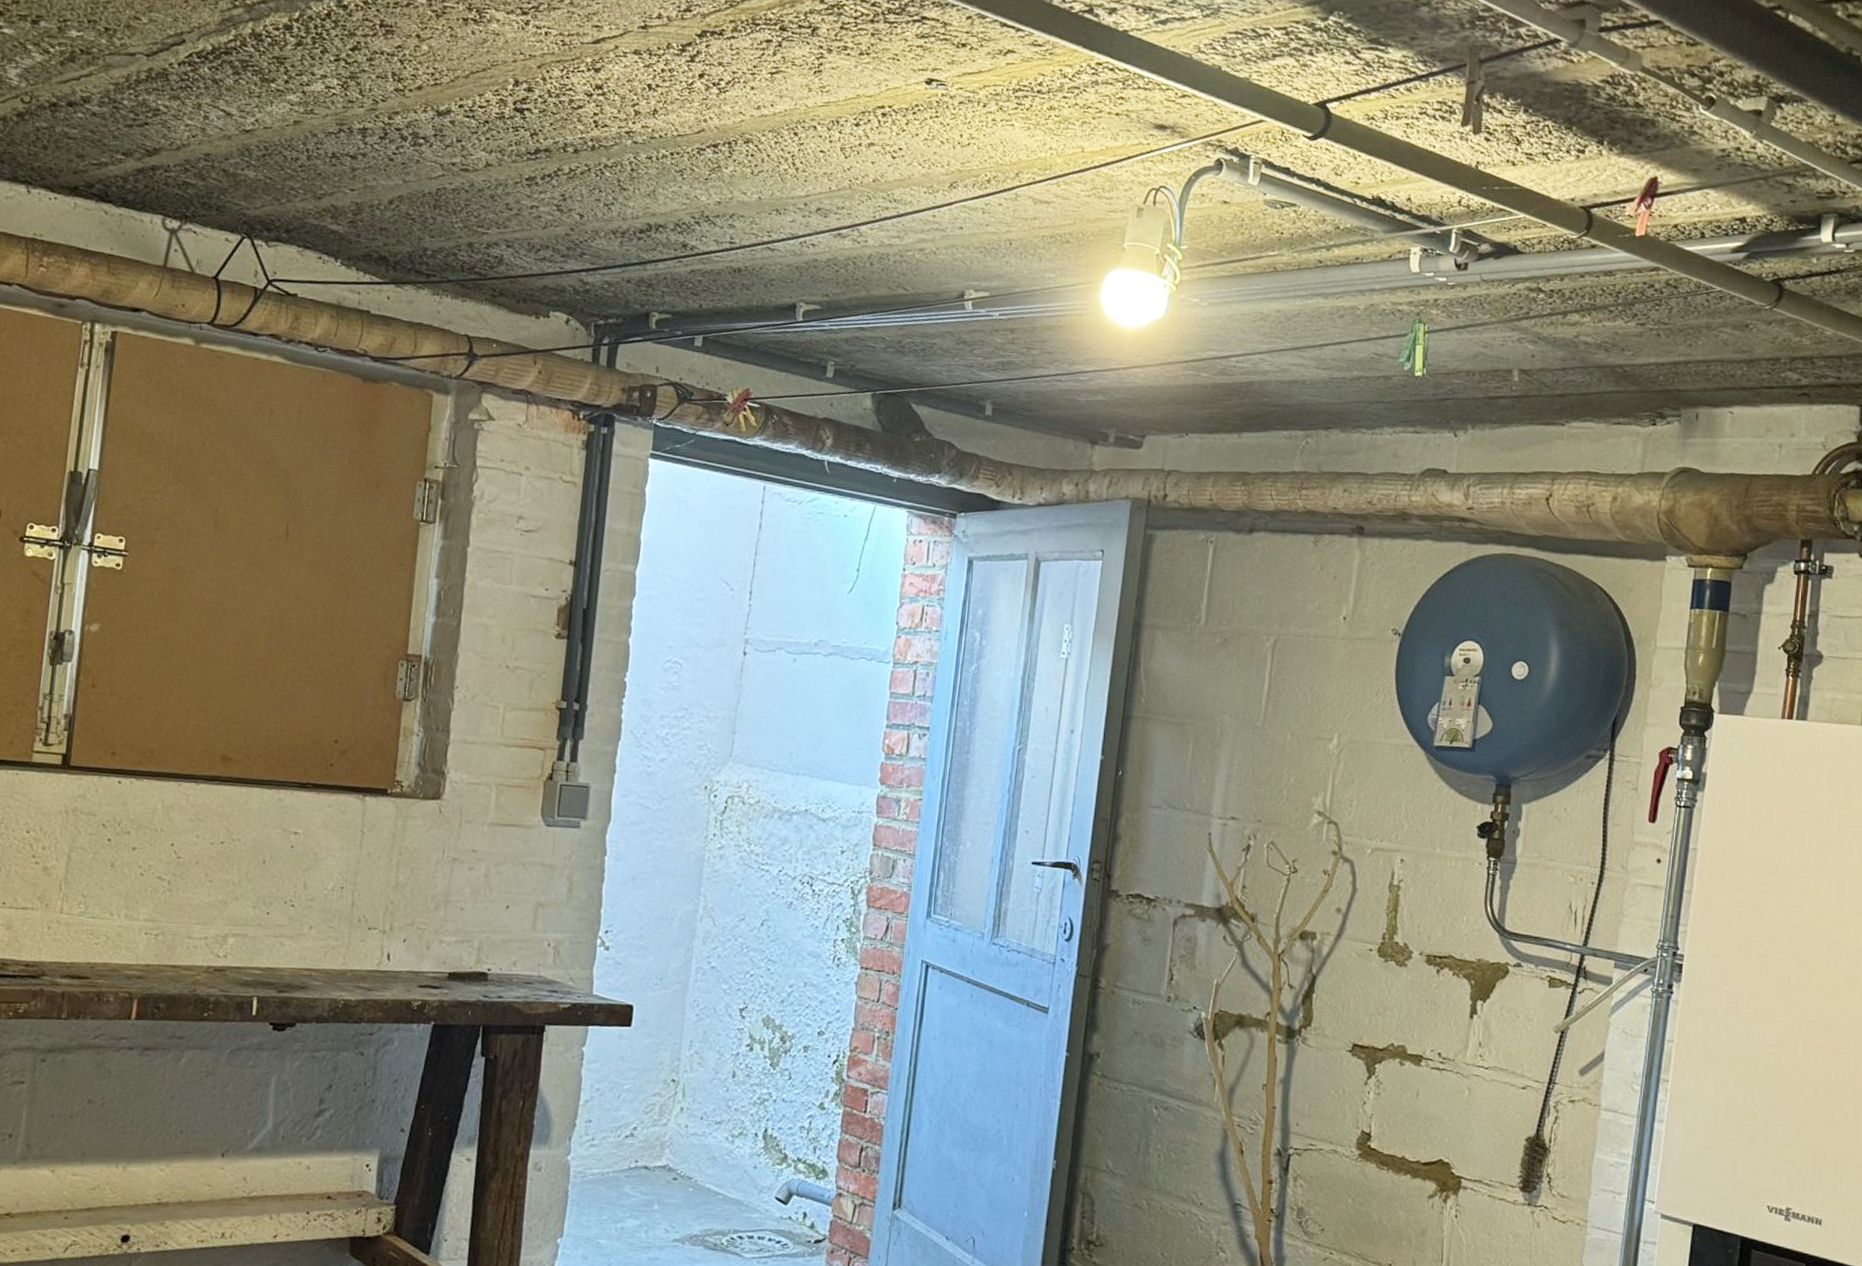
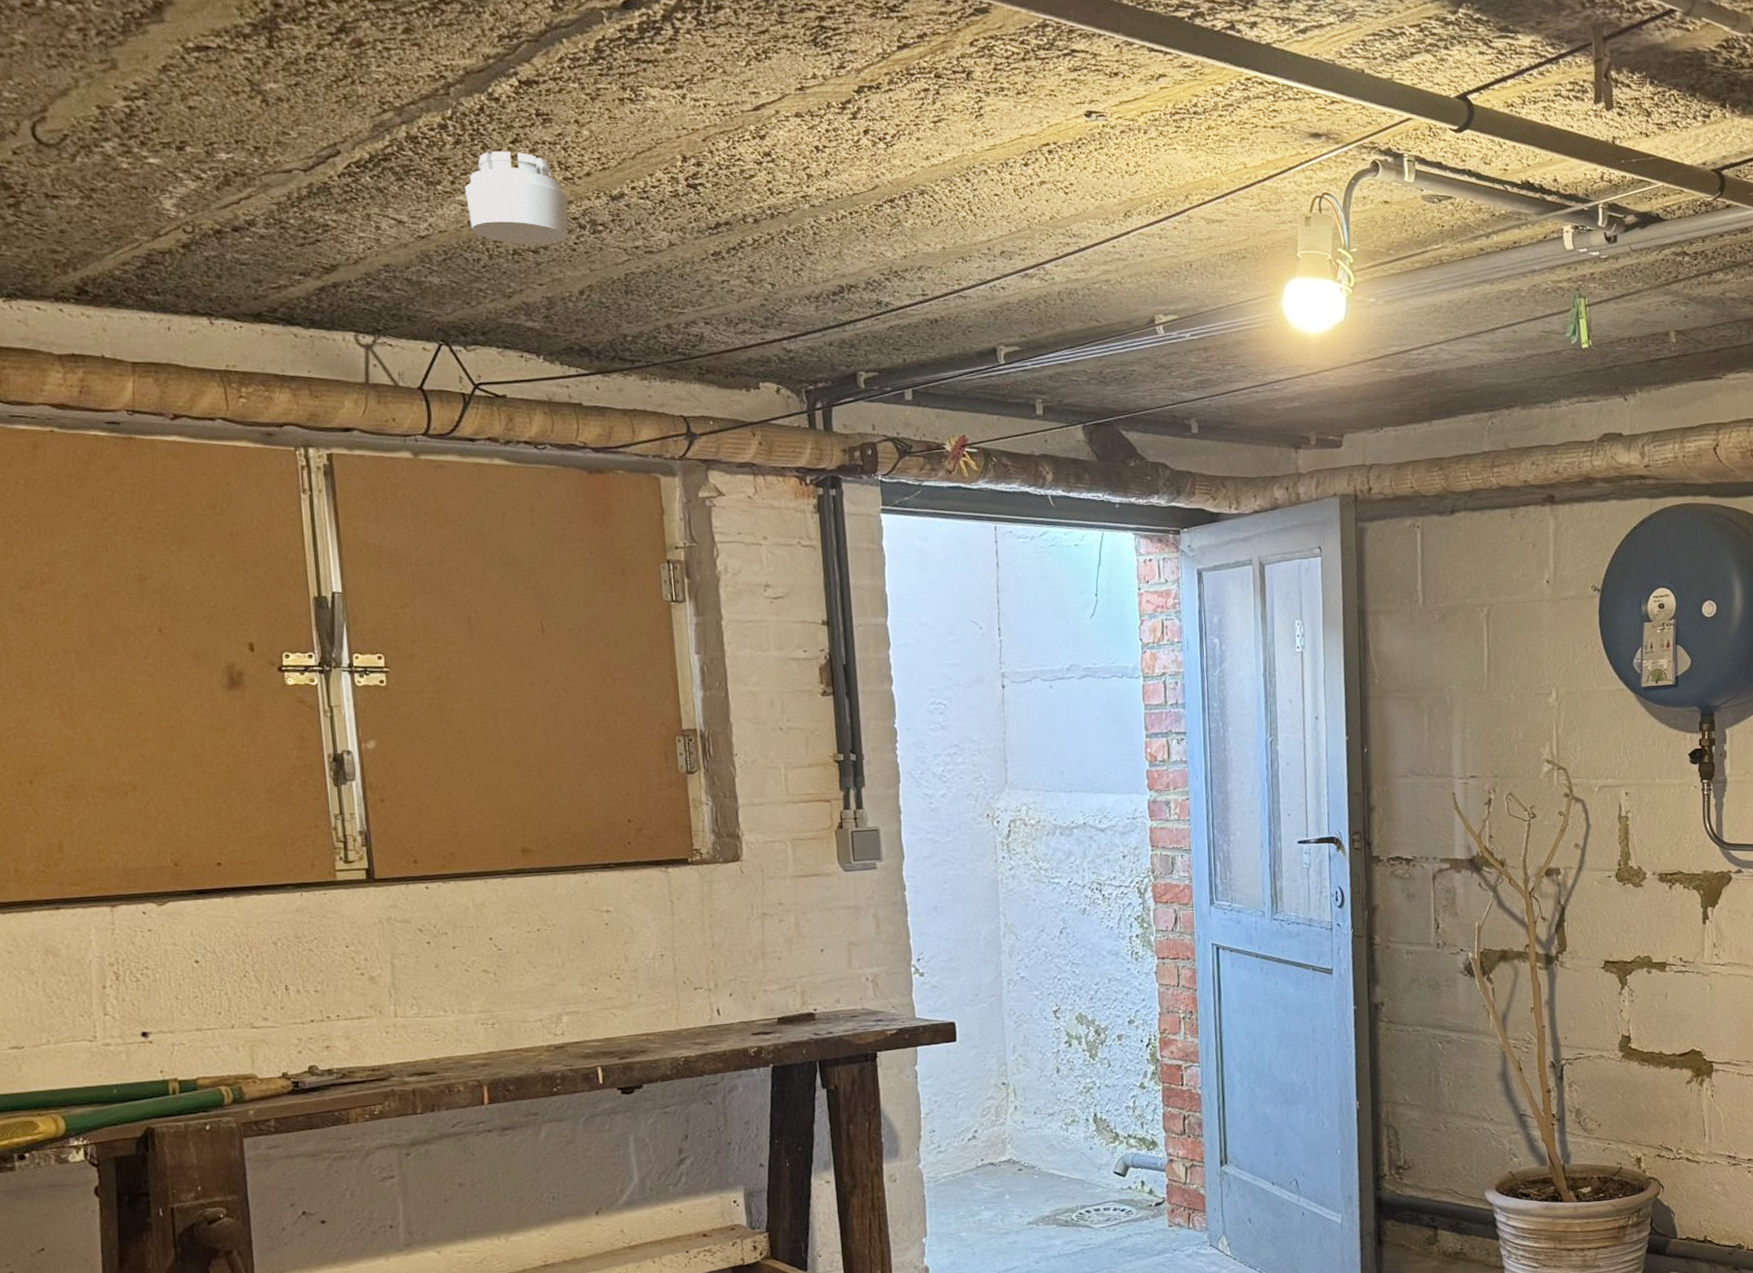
smoke detector: none [295,56,396,152] -> present [465,151,569,245]

